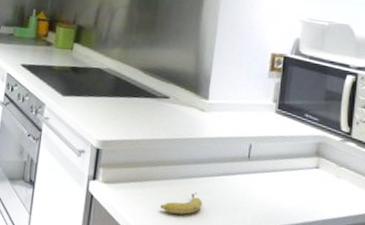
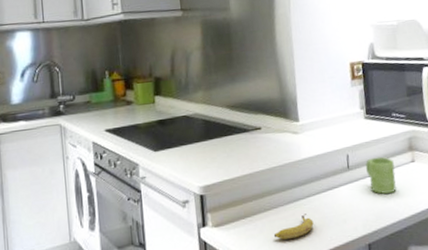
mug: none [266,154,297,195] -> present [365,157,397,194]

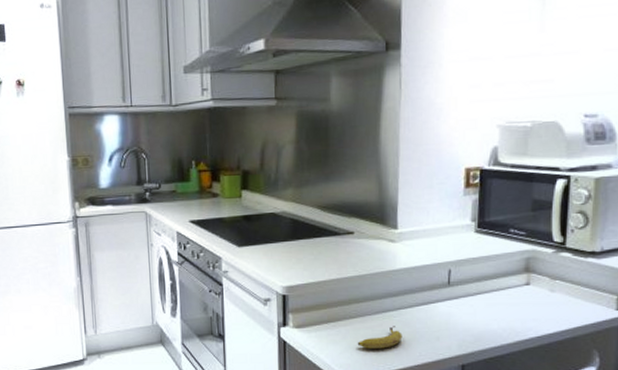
mug: present [365,157,397,194] -> none [469,275,504,316]

